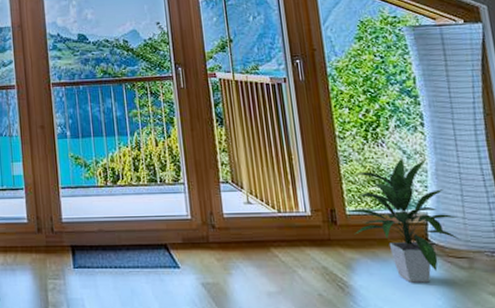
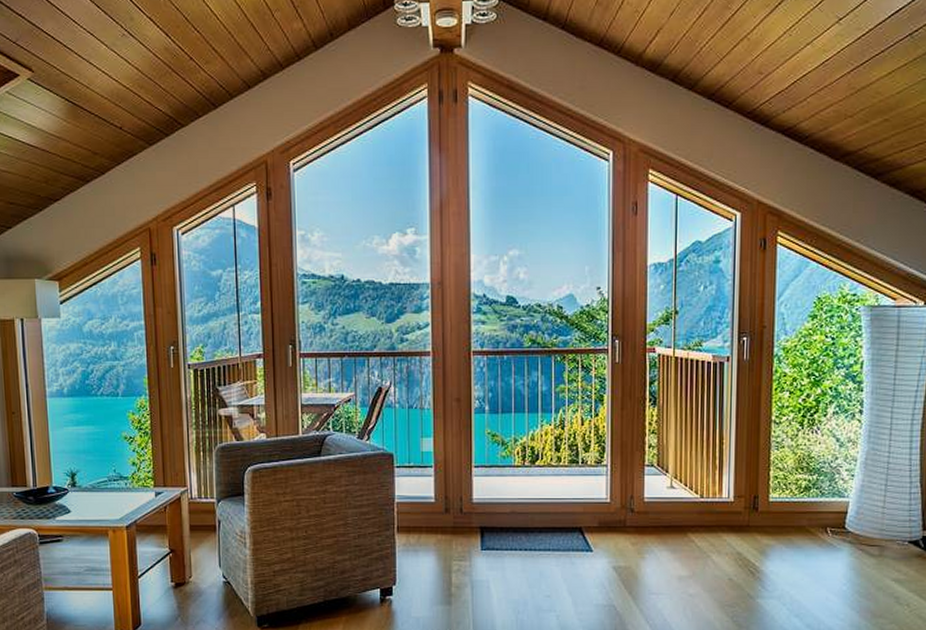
indoor plant: present [348,158,462,283] -> none [771,446,878,569]

